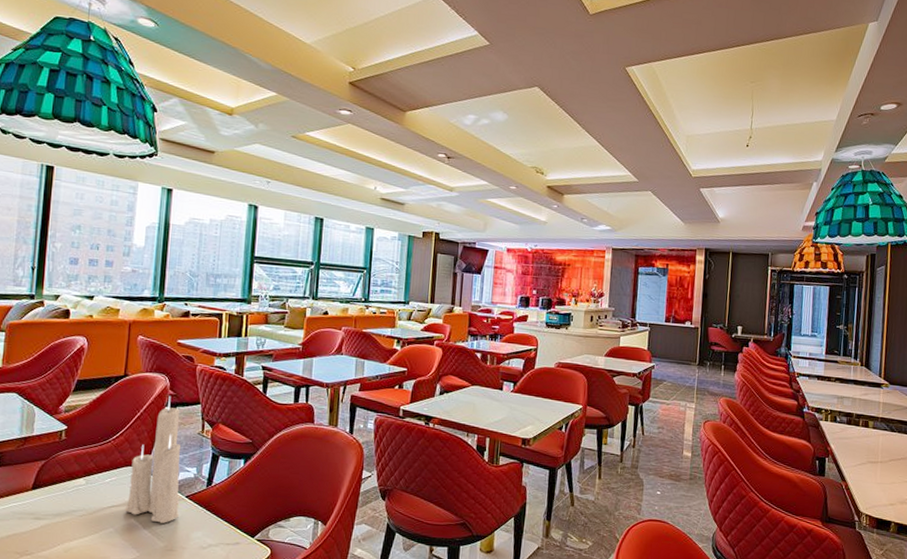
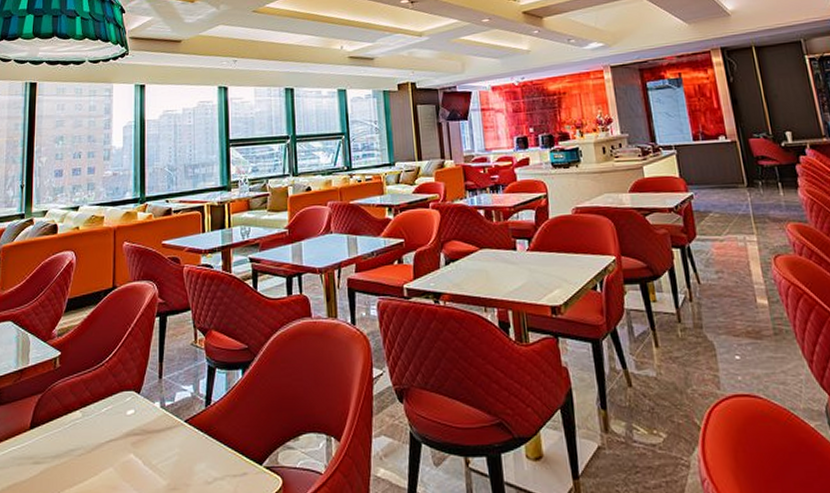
candle: present [124,395,180,523] -> none [123,304,179,456]

